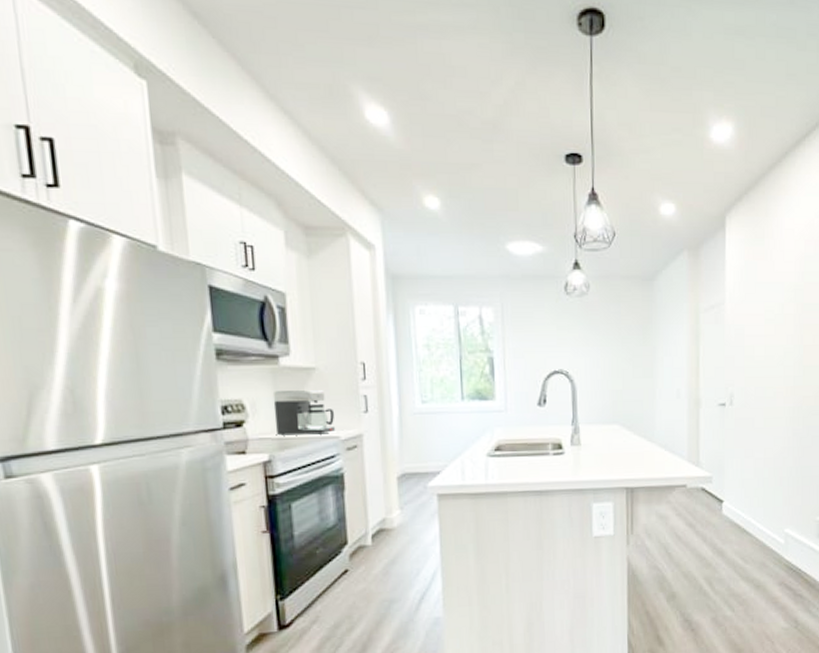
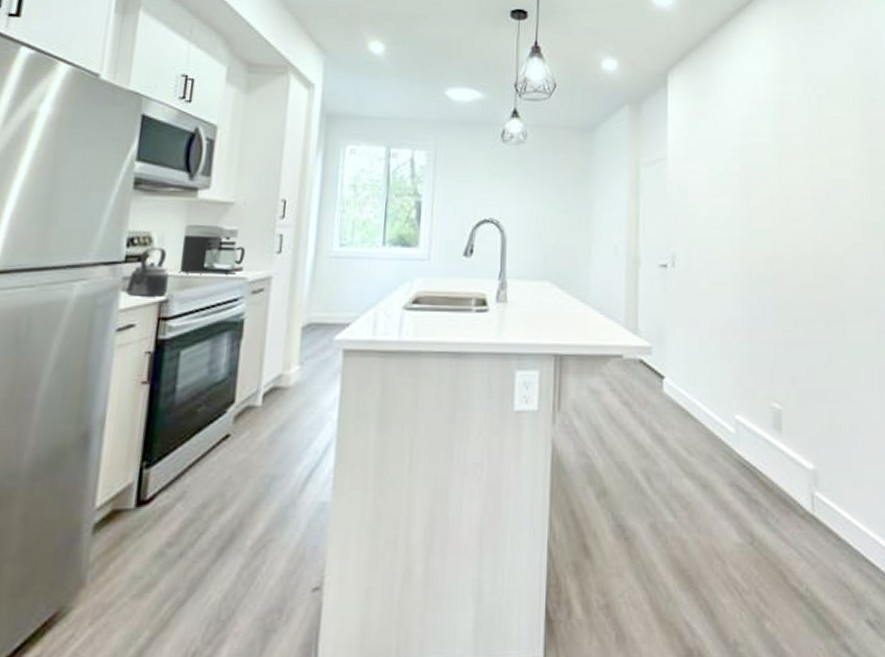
kettle: none [230,413,268,459] -> present [126,247,169,297]

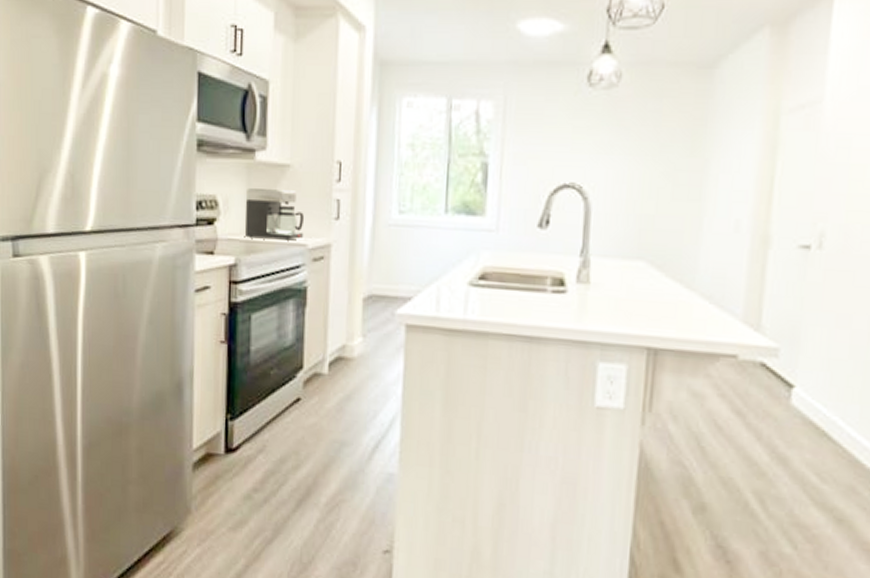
kettle: present [126,247,169,297] -> none [200,211,235,261]

